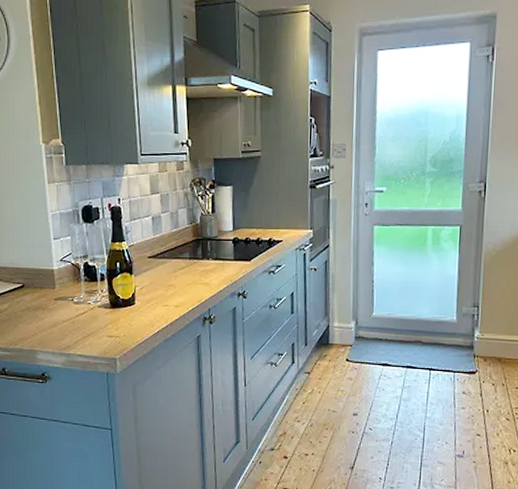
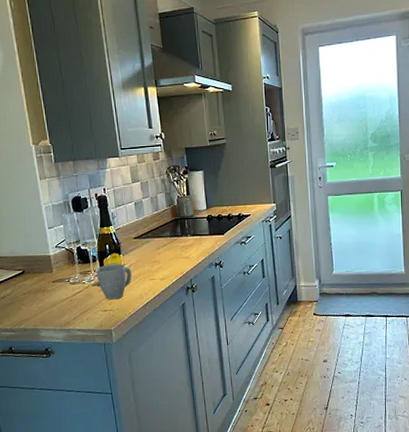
mug: none [104,285,143,325] -> present [96,264,132,300]

